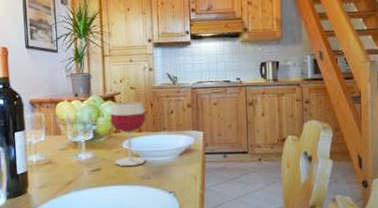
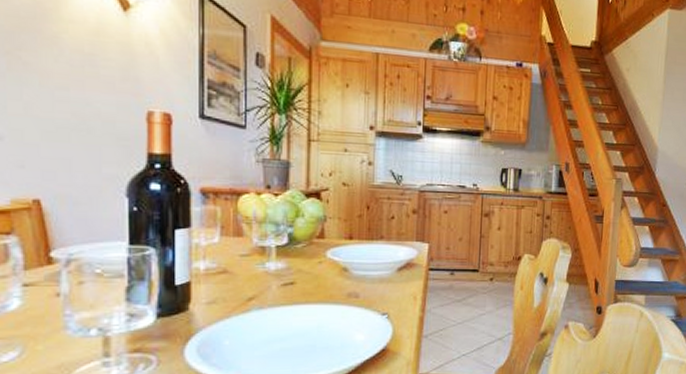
wineglass: present [110,101,146,167] -> none [313,200,360,281]

